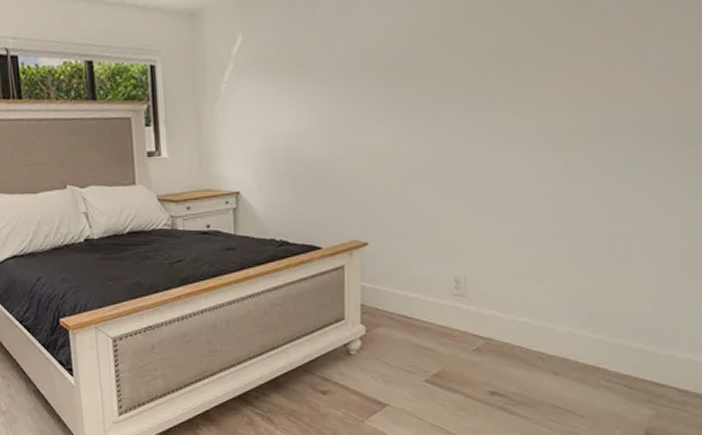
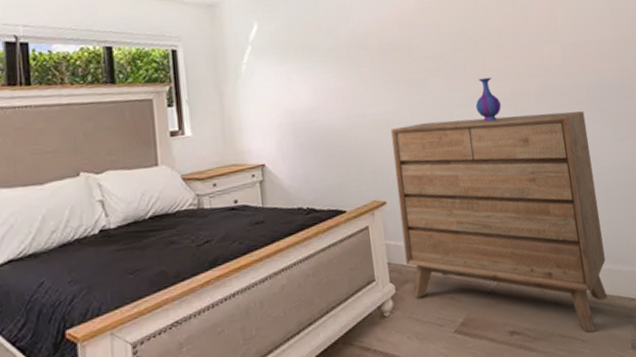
dresser: none [382,157,660,410] -> present [391,111,608,333]
vase: none [500,107,536,163] -> present [475,77,501,122]

